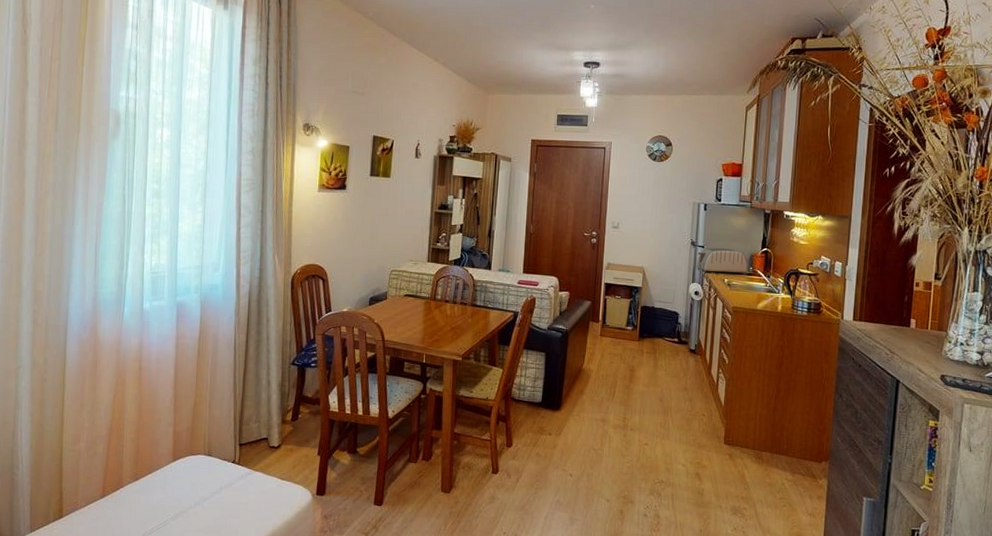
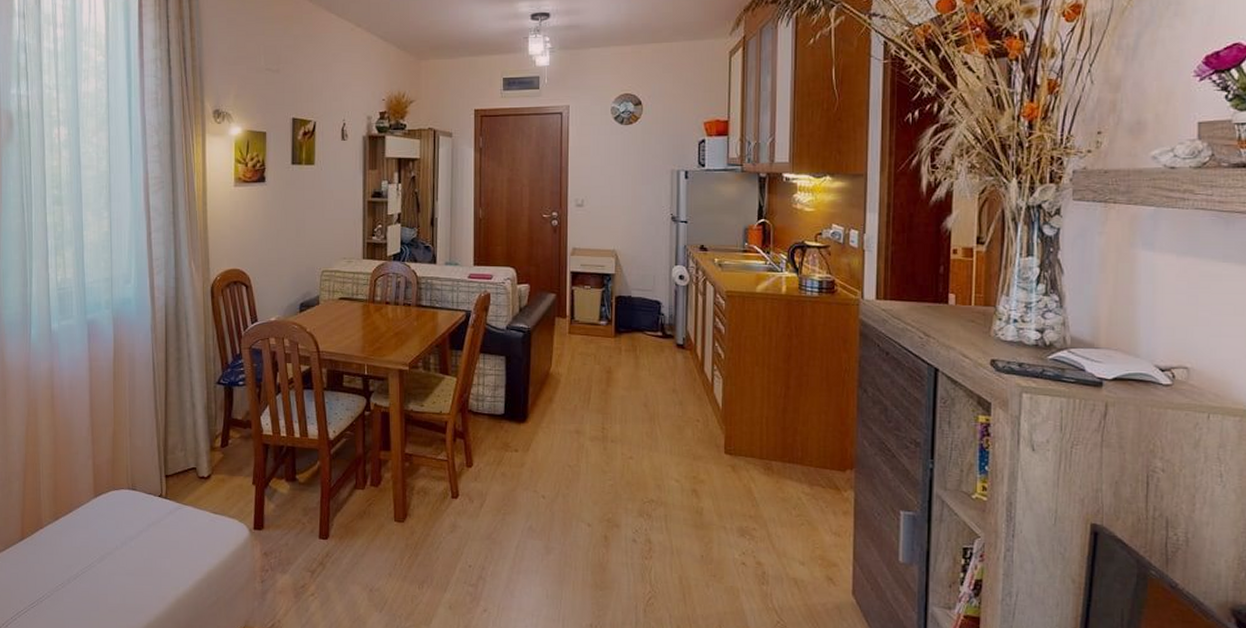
toaster: present [696,248,748,275] -> none [679,222,742,253]

